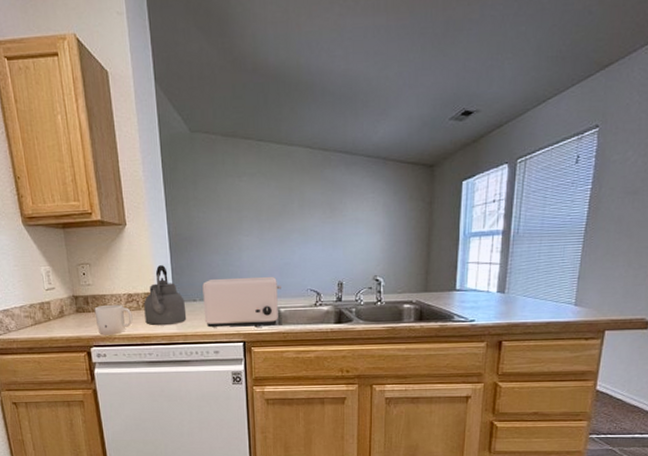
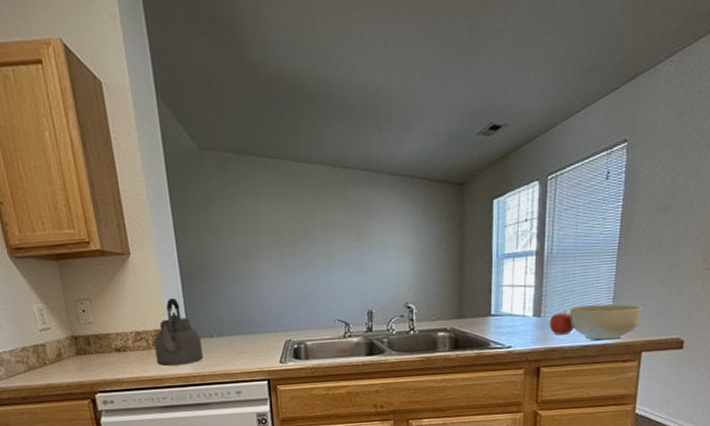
mug: present [94,304,133,335] -> none [97,343,143,380]
toaster: present [202,276,281,328] -> none [219,306,307,366]
fruit: none [512,287,538,311] -> present [549,310,575,335]
bowl: none [533,283,608,319] -> present [569,304,643,341]

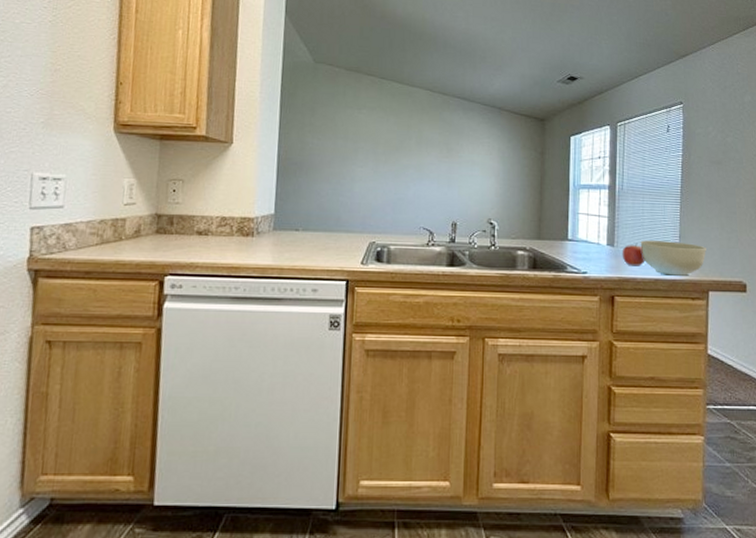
kettle: present [154,298,204,367] -> none [236,189,286,256]

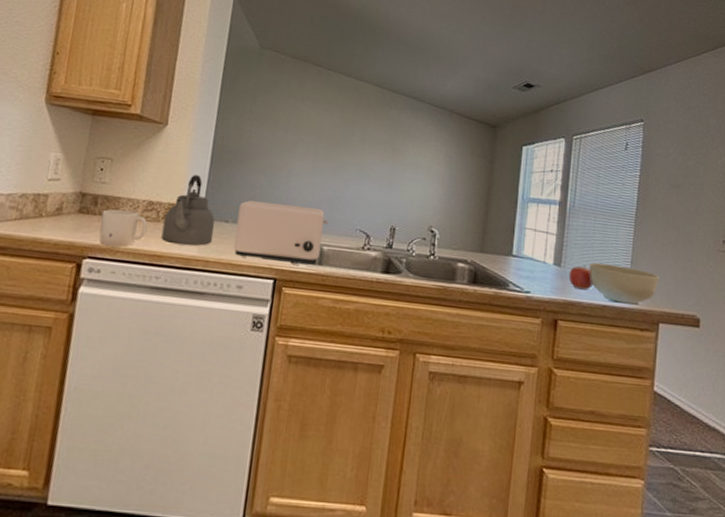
mug: none [177,227,223,263] -> present [98,209,148,248]
kettle: none [236,189,286,256] -> present [161,175,215,247]
toaster: none [305,208,393,264] -> present [233,200,328,265]

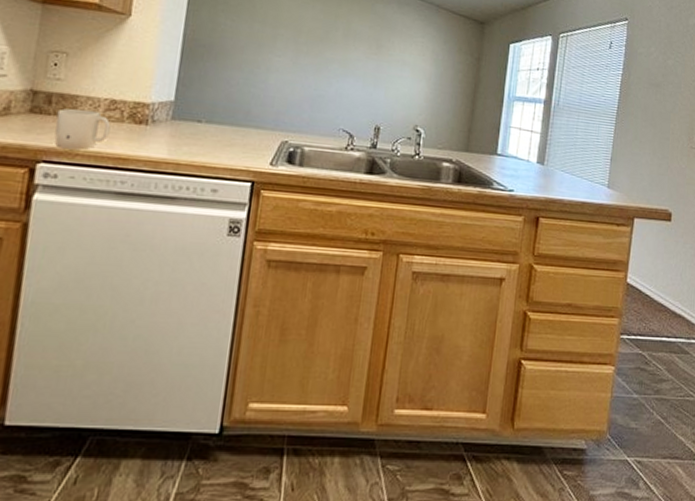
kettle: present [161,175,215,247] -> none [126,71,186,149]
toaster: present [233,200,328,265] -> none [207,98,310,166]
fruit: present [568,264,593,290] -> none [551,162,575,188]
bowl: present [589,262,659,306] -> none [571,160,636,202]

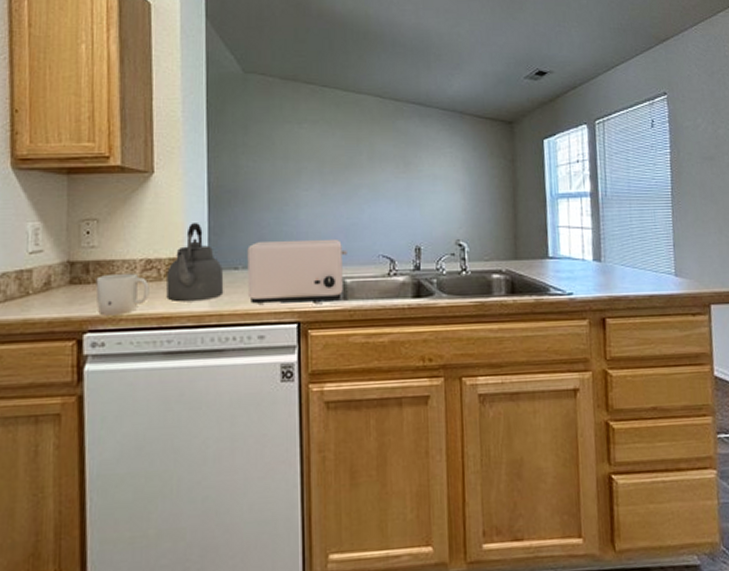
kettle: none [126,71,186,149] -> present [166,223,224,303]
toaster: none [207,98,310,166] -> present [247,238,347,304]

